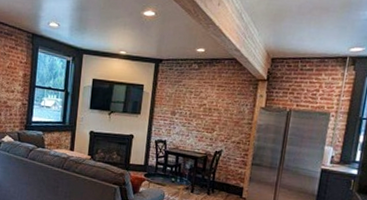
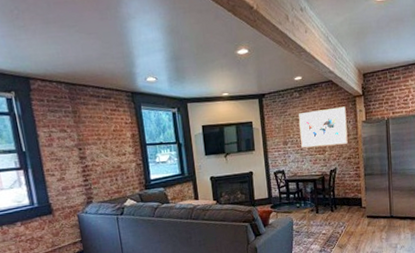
wall art: none [189,86,246,128] -> present [299,106,348,148]

